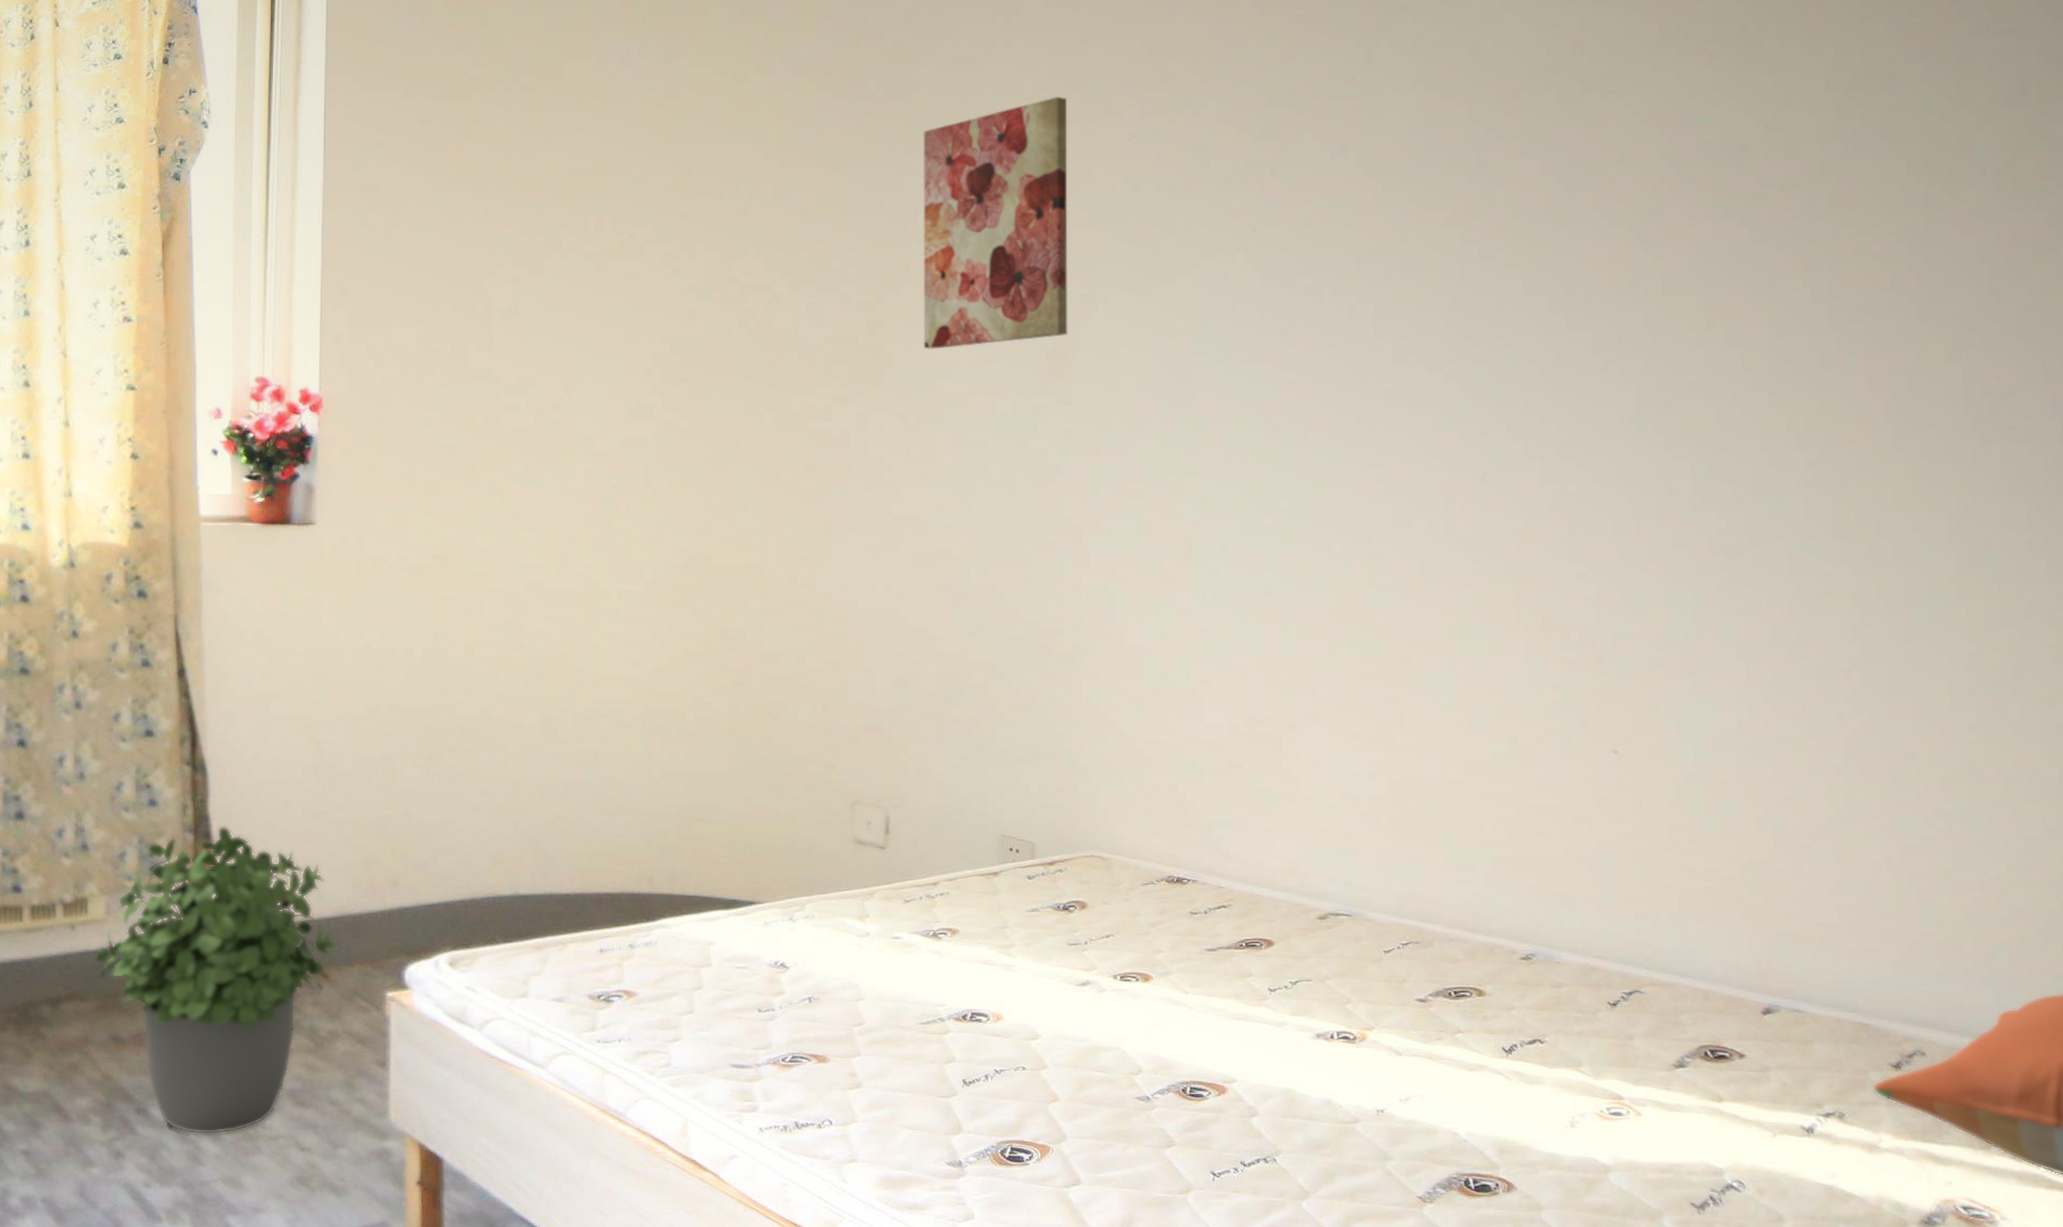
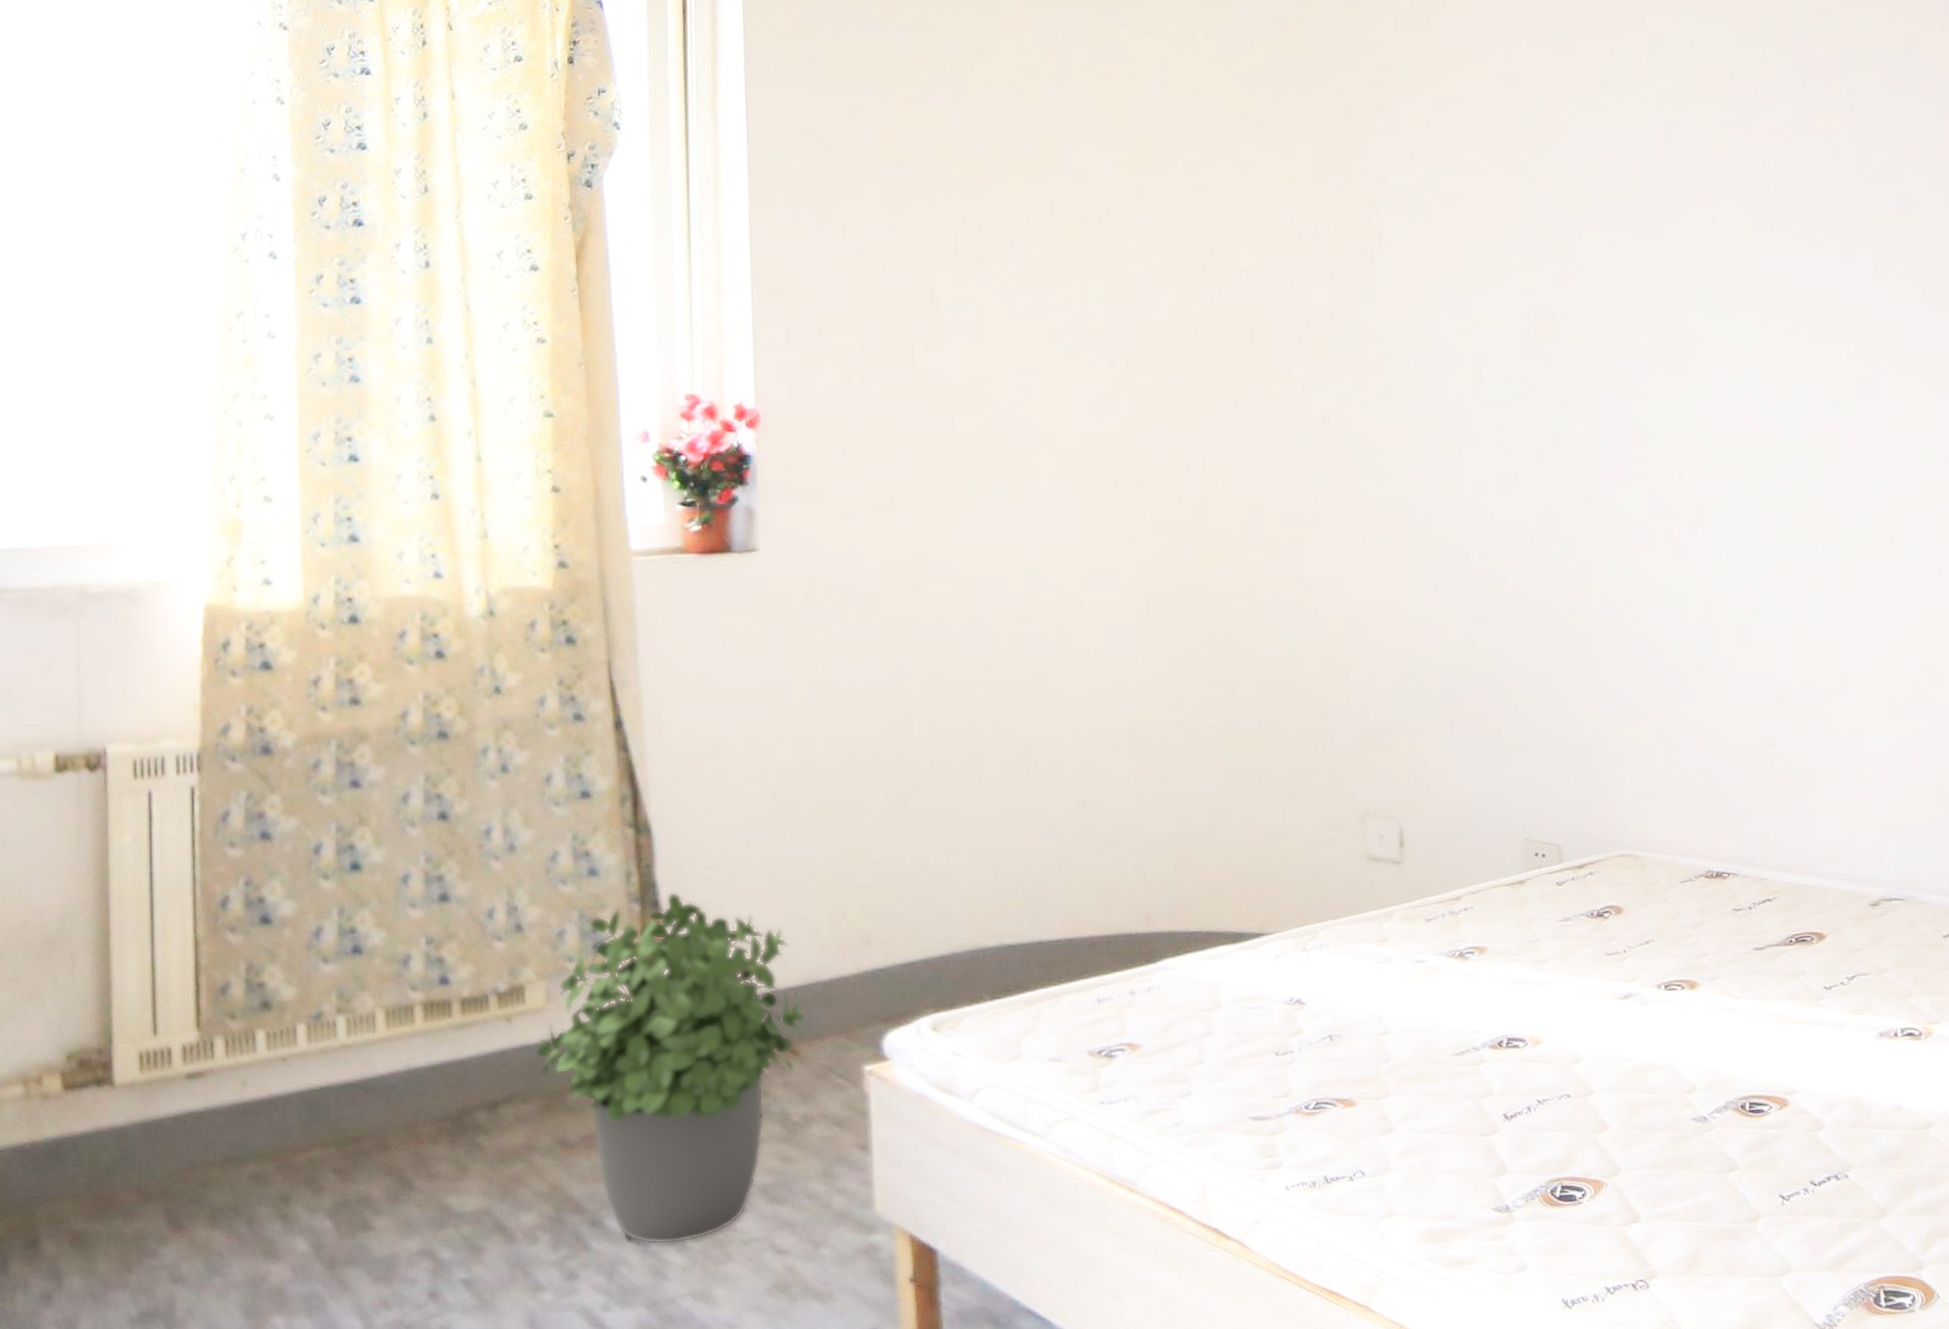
wall art: present [923,96,1068,349] -> none [1386,45,1555,319]

